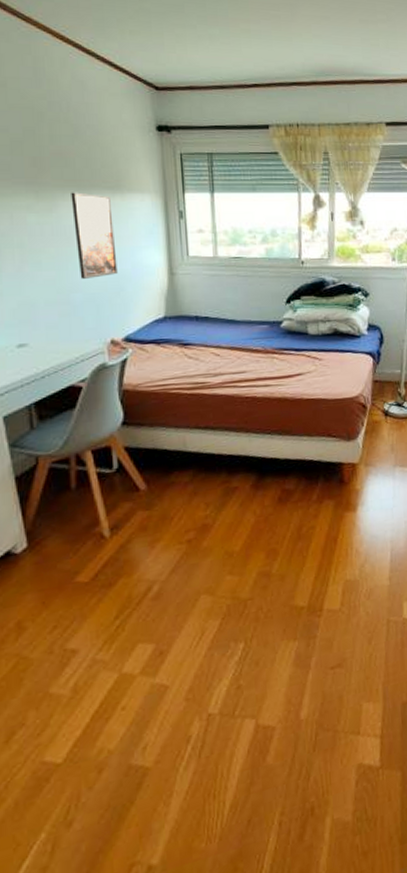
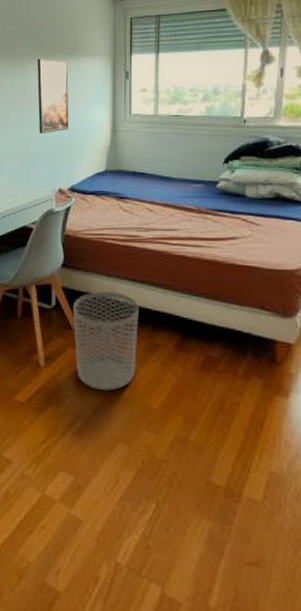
waste bin: none [138,442,214,548] -> present [72,291,139,391]

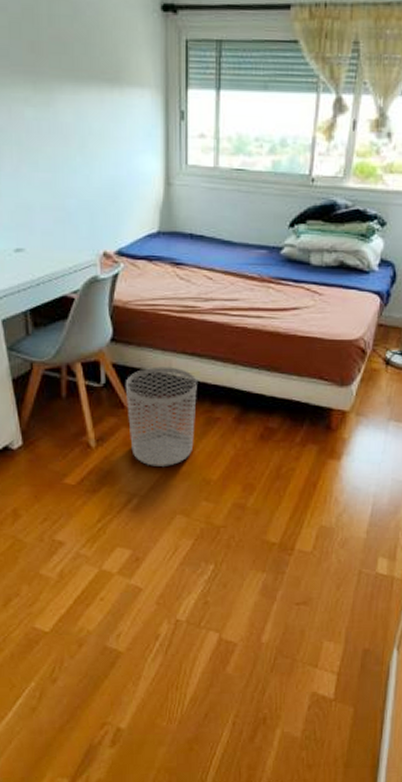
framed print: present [37,58,69,133] -> none [68,84,113,184]

